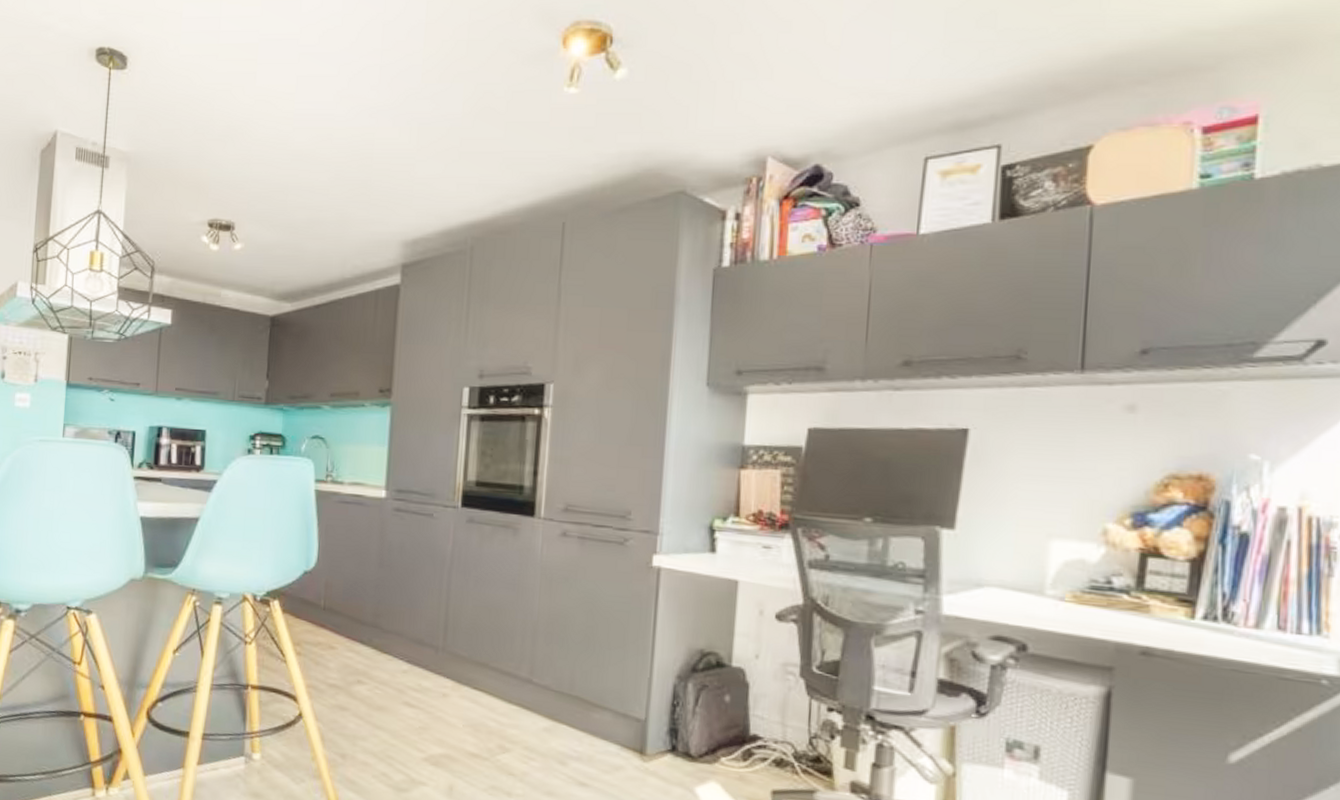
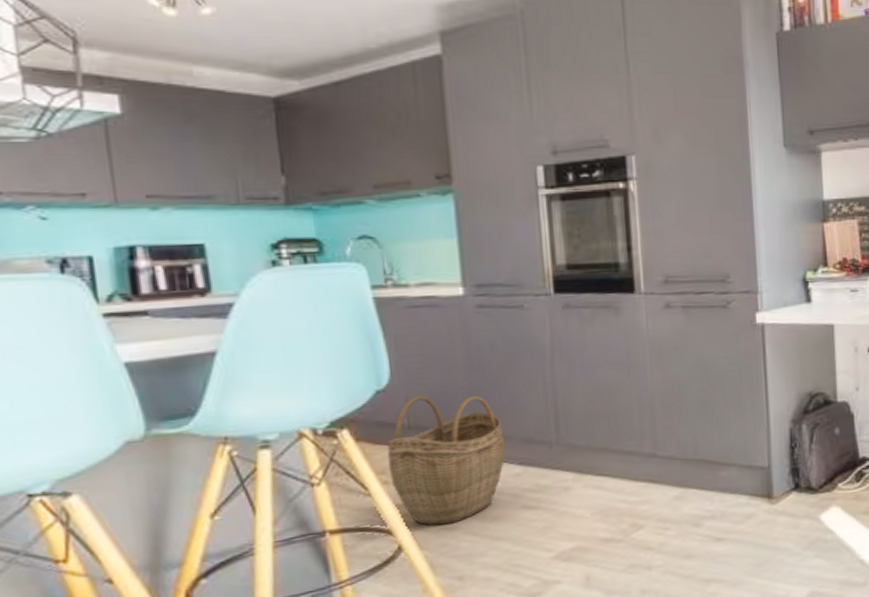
woven basket: none [303,582,399,704] -> present [387,395,505,526]

